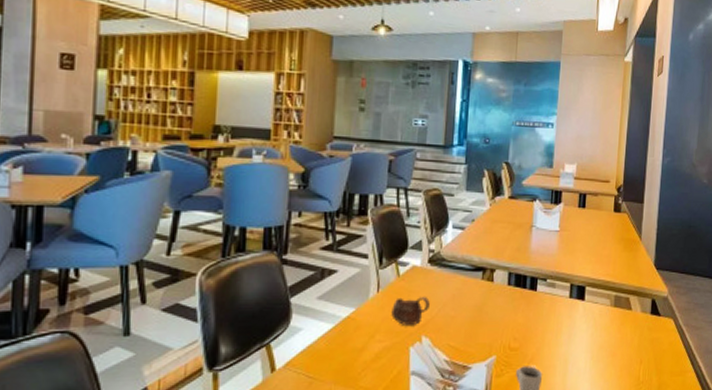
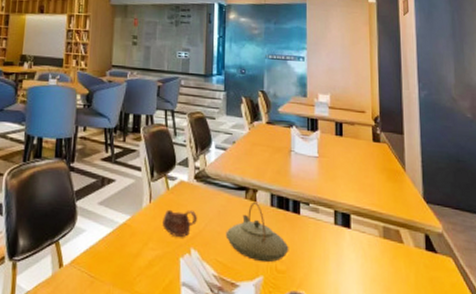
teapot: none [459,282,524,342] -> present [225,201,289,263]

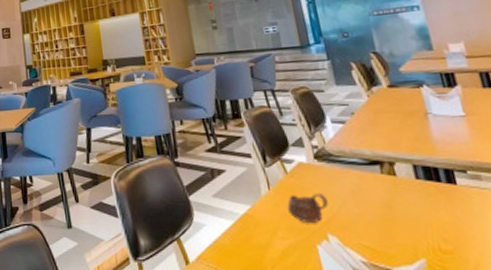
teapot: present [225,201,289,263] -> none [365,175,453,243]

